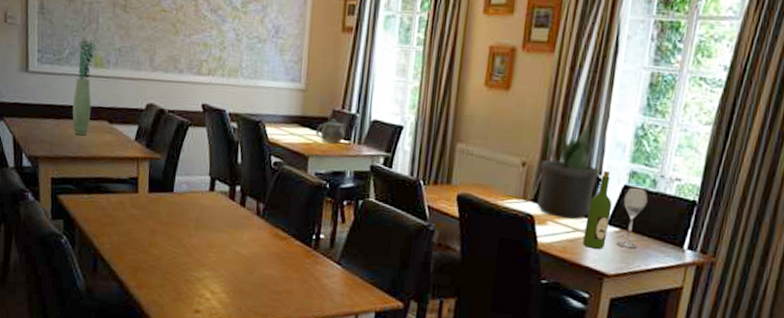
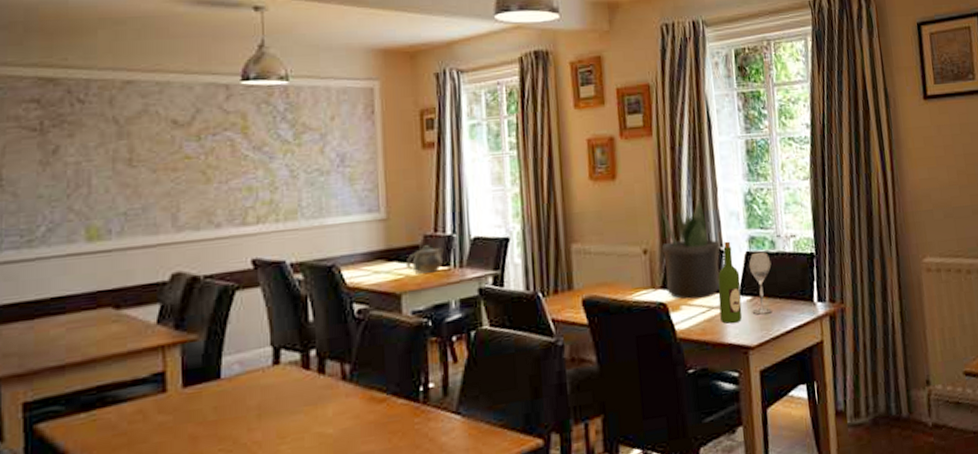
vase: present [72,37,97,137] -> none [54,206,89,337]

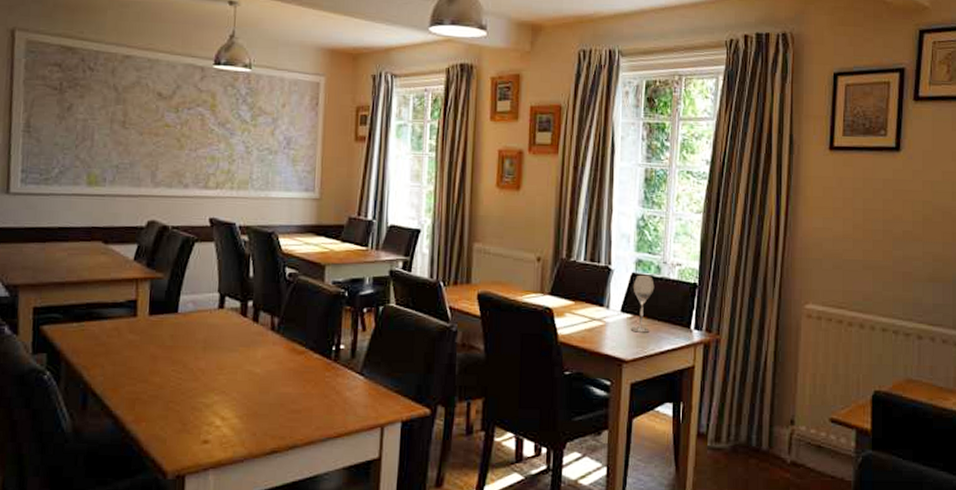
teapot: present [405,245,445,274] -> none [331,226,365,252]
planter: present [659,201,721,299] -> none [554,216,609,309]
wine bottle: present [718,241,742,324] -> none [600,260,623,336]

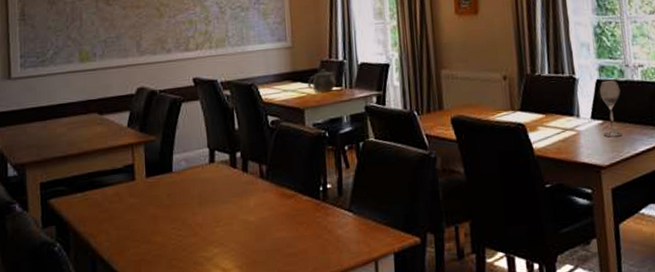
teapot: none [331,226,365,252] -> present [307,69,338,93]

